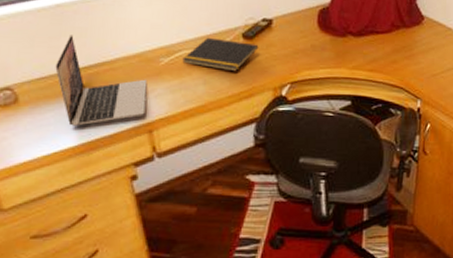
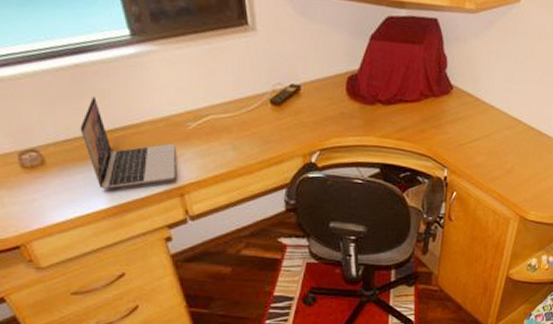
notepad: present [182,37,259,72] -> none [210,102,287,138]

